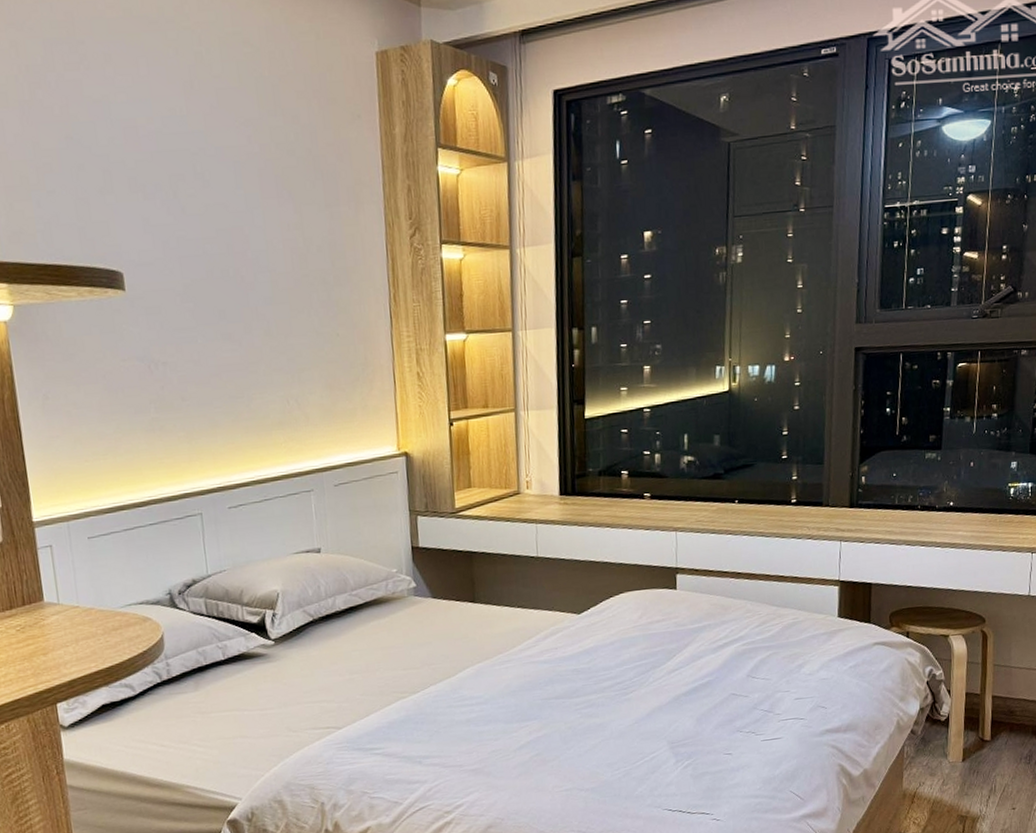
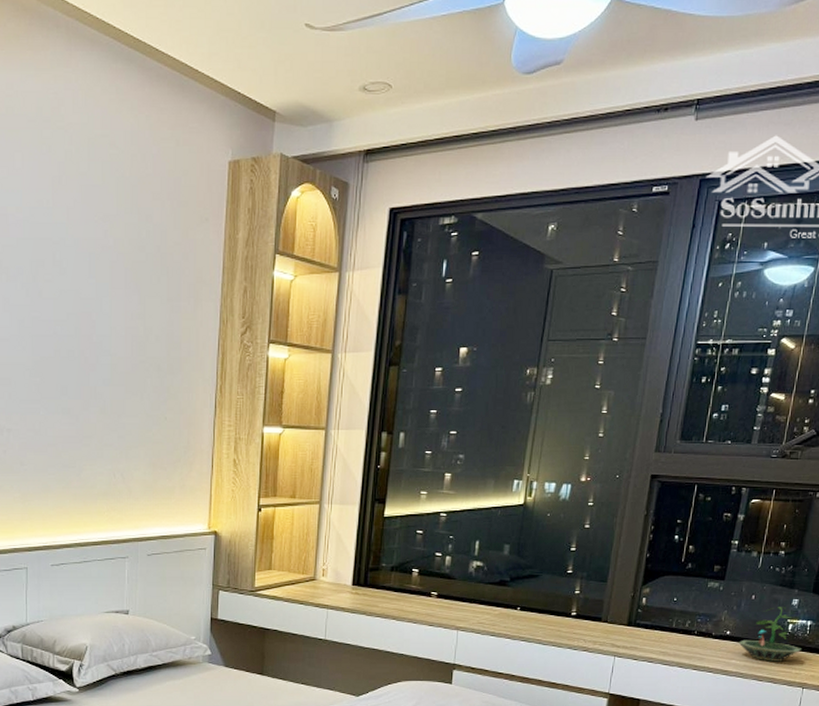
terrarium: none [963,471,1025,530] -> present [738,607,801,662]

